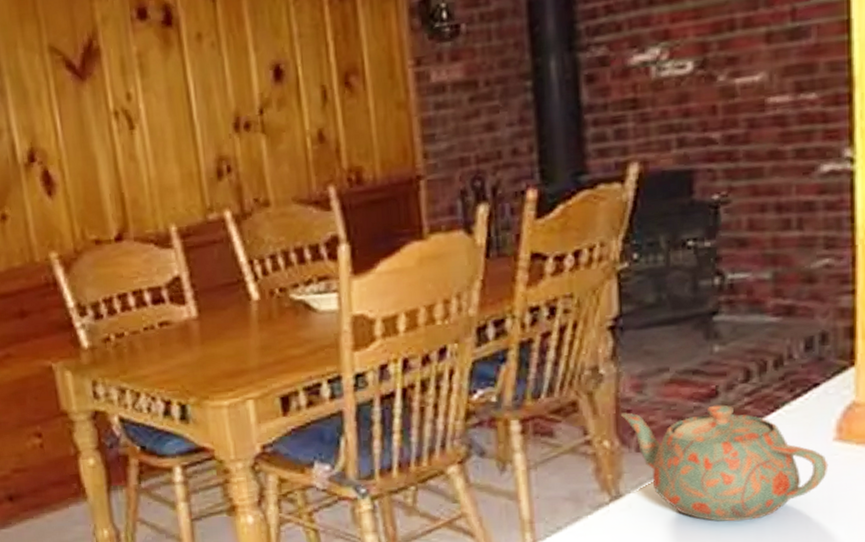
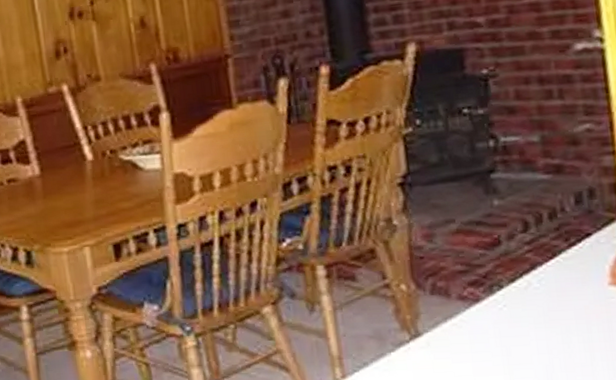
teapot: present [621,404,829,522] -> none [415,252,607,359]

